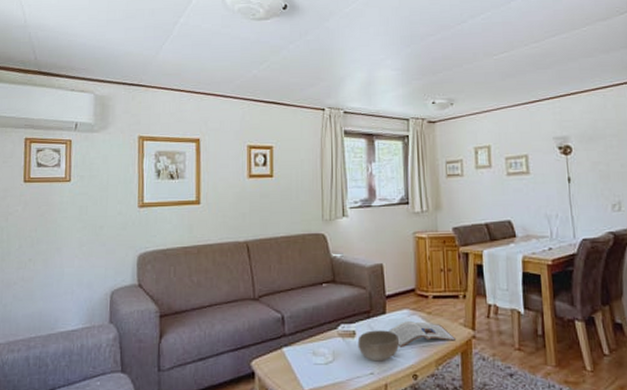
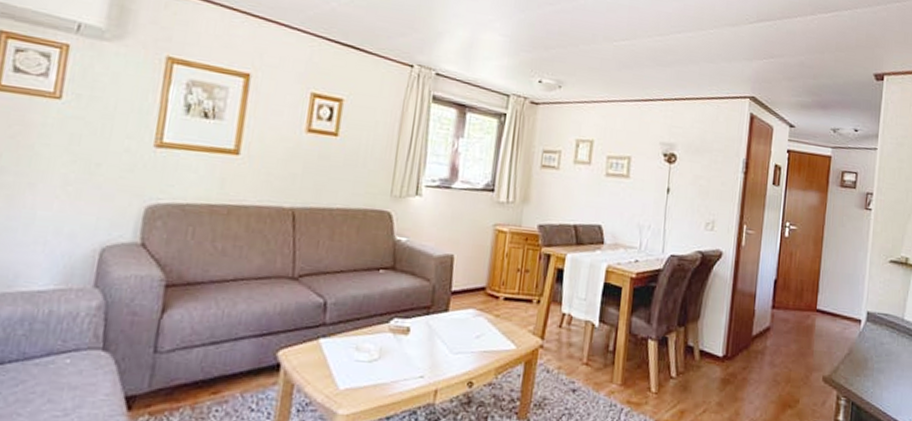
bowl: present [357,330,400,362] -> none [410,328,460,364]
magazine: present [389,321,455,349] -> none [448,322,521,352]

